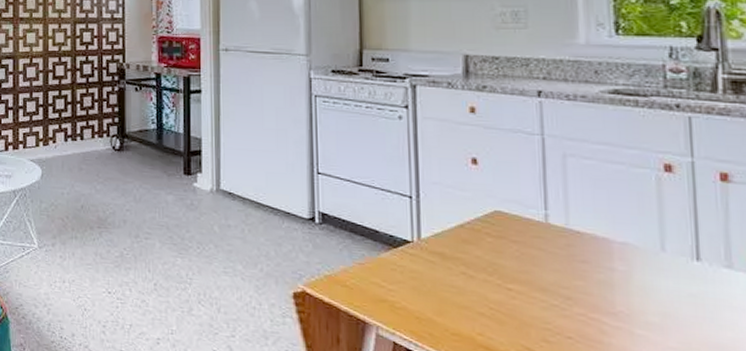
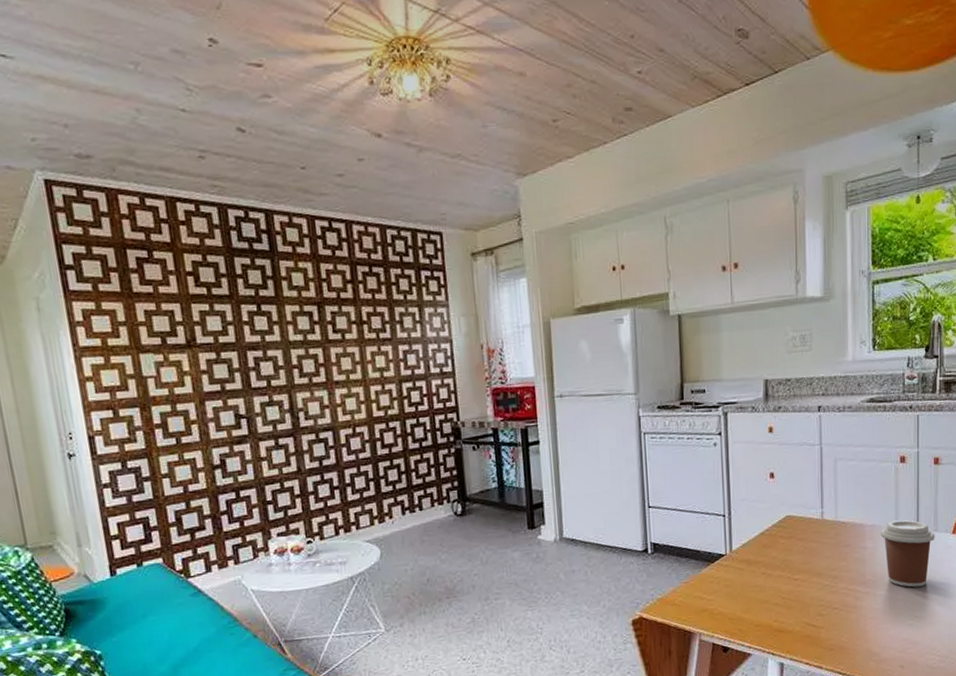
coffee cup: none [636,242,729,338] -> present [880,520,935,588]

